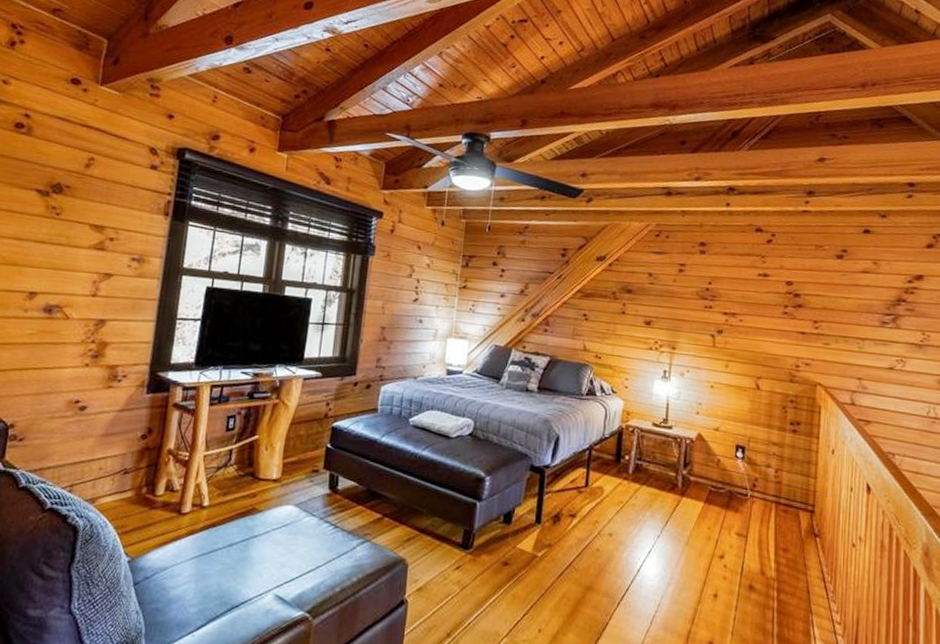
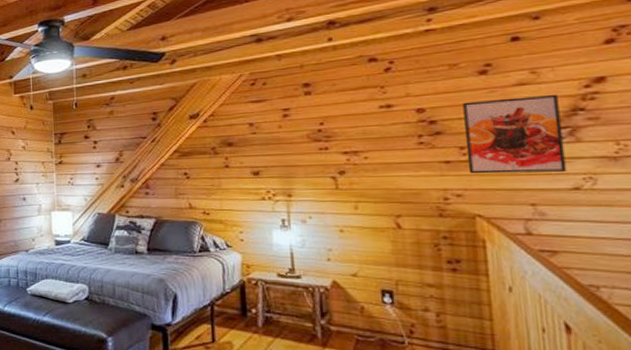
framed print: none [817,281,889,353] -> present [463,94,567,174]

